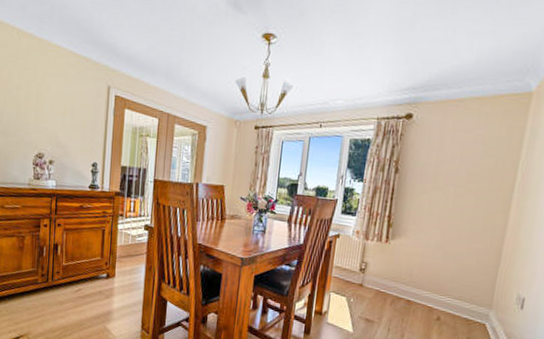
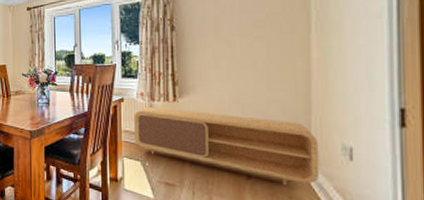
tv stand: none [343,245,500,328] -> present [134,106,320,186]

